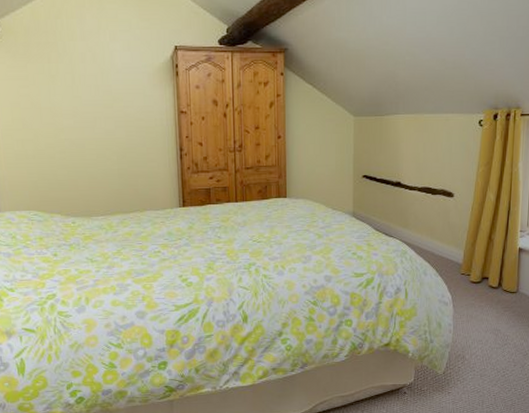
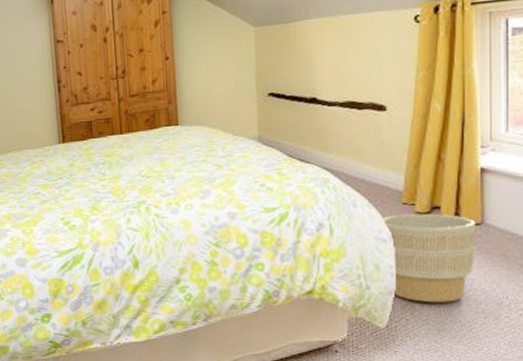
planter: none [444,282,513,354] -> present [380,213,476,303]

